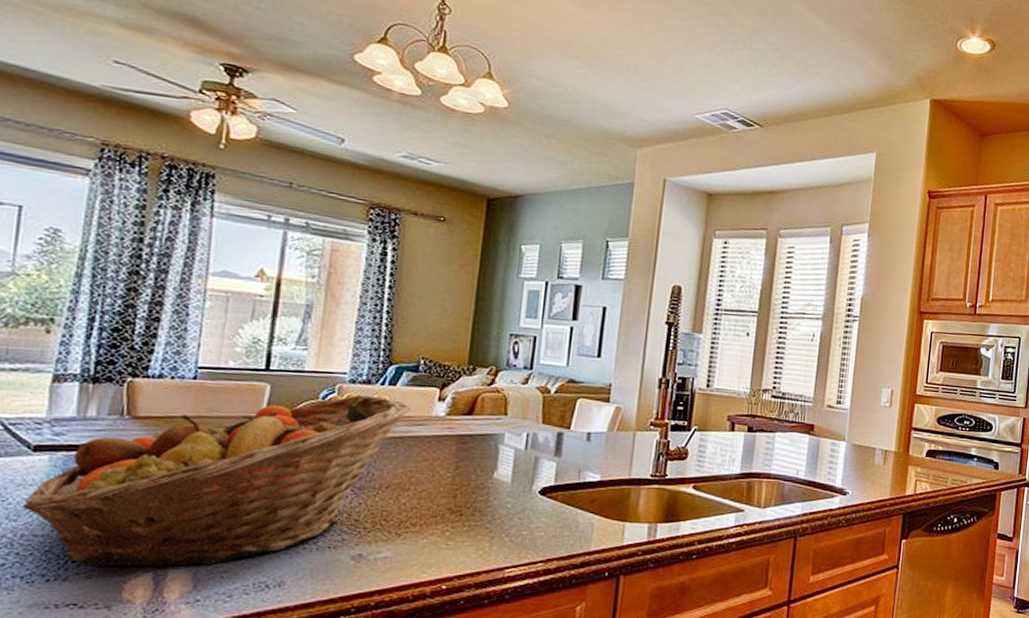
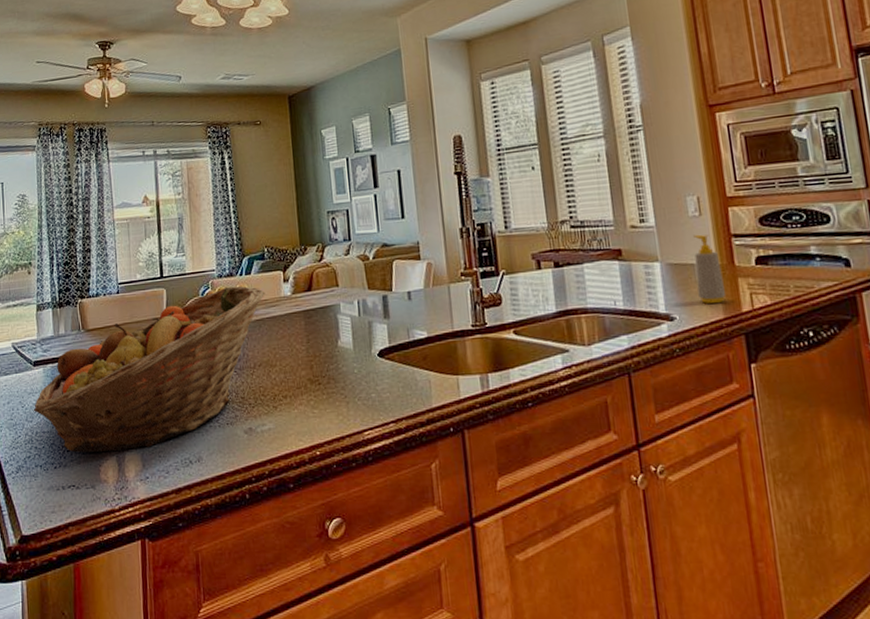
soap bottle: none [872,422,898,484] -> present [693,234,725,304]

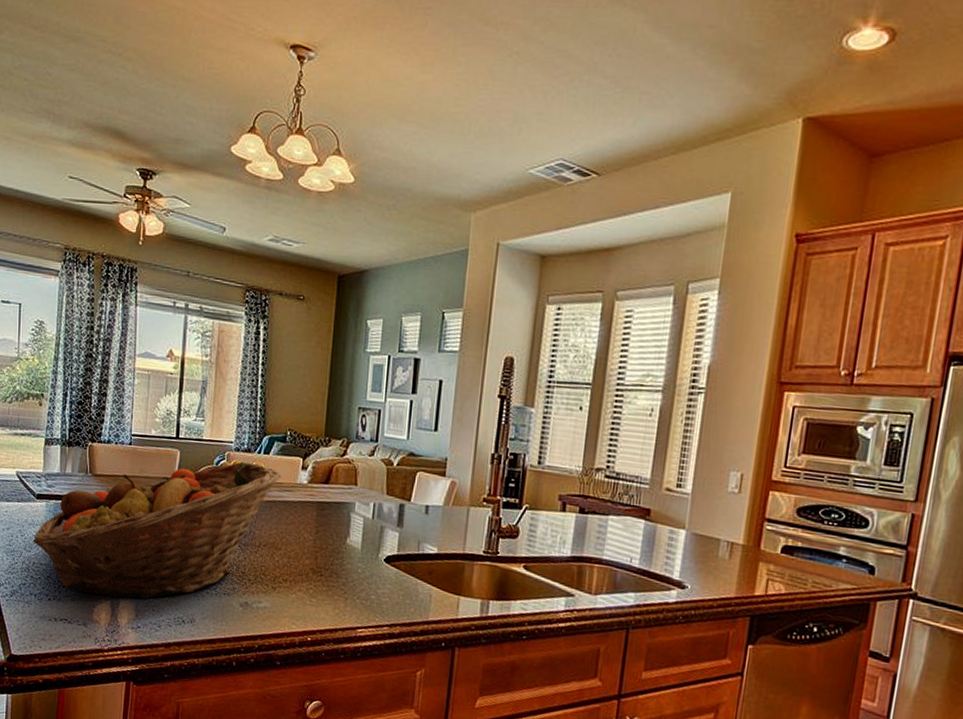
soap bottle: present [693,234,725,304] -> none [716,510,747,582]

